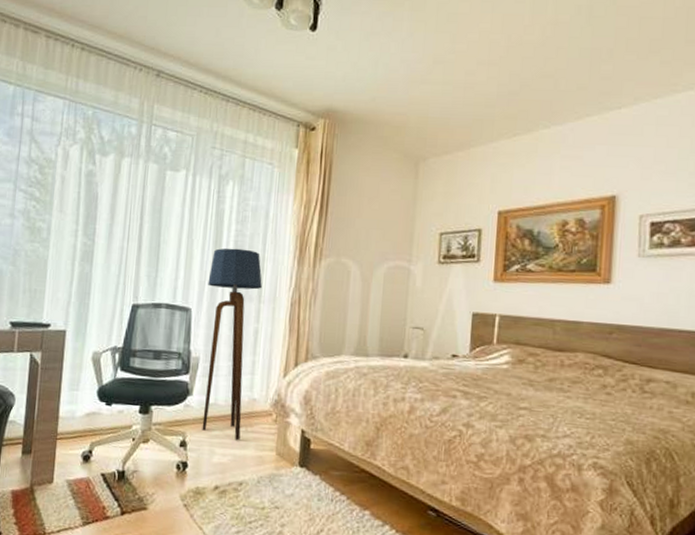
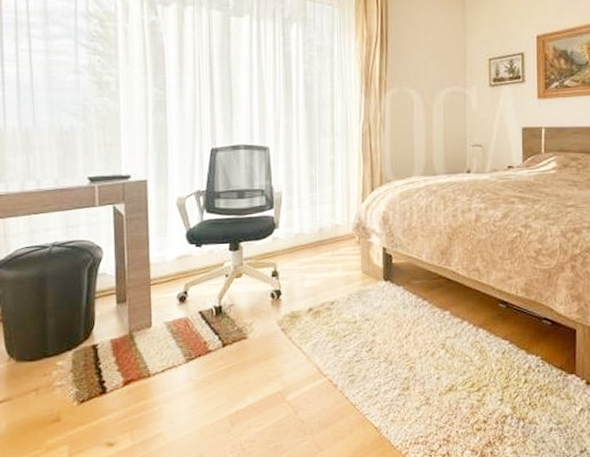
floor lamp: present [202,248,262,441] -> none [282,87,334,265]

